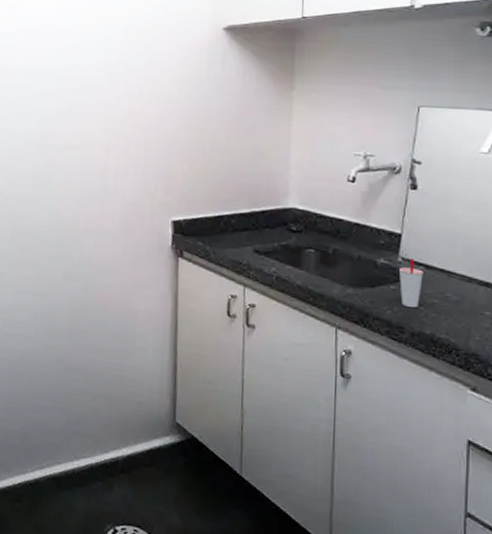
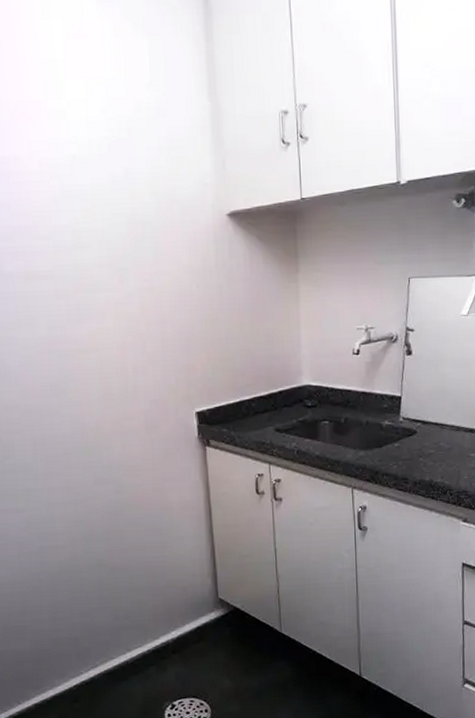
cup: present [398,258,423,308] -> none [400,417,421,461]

